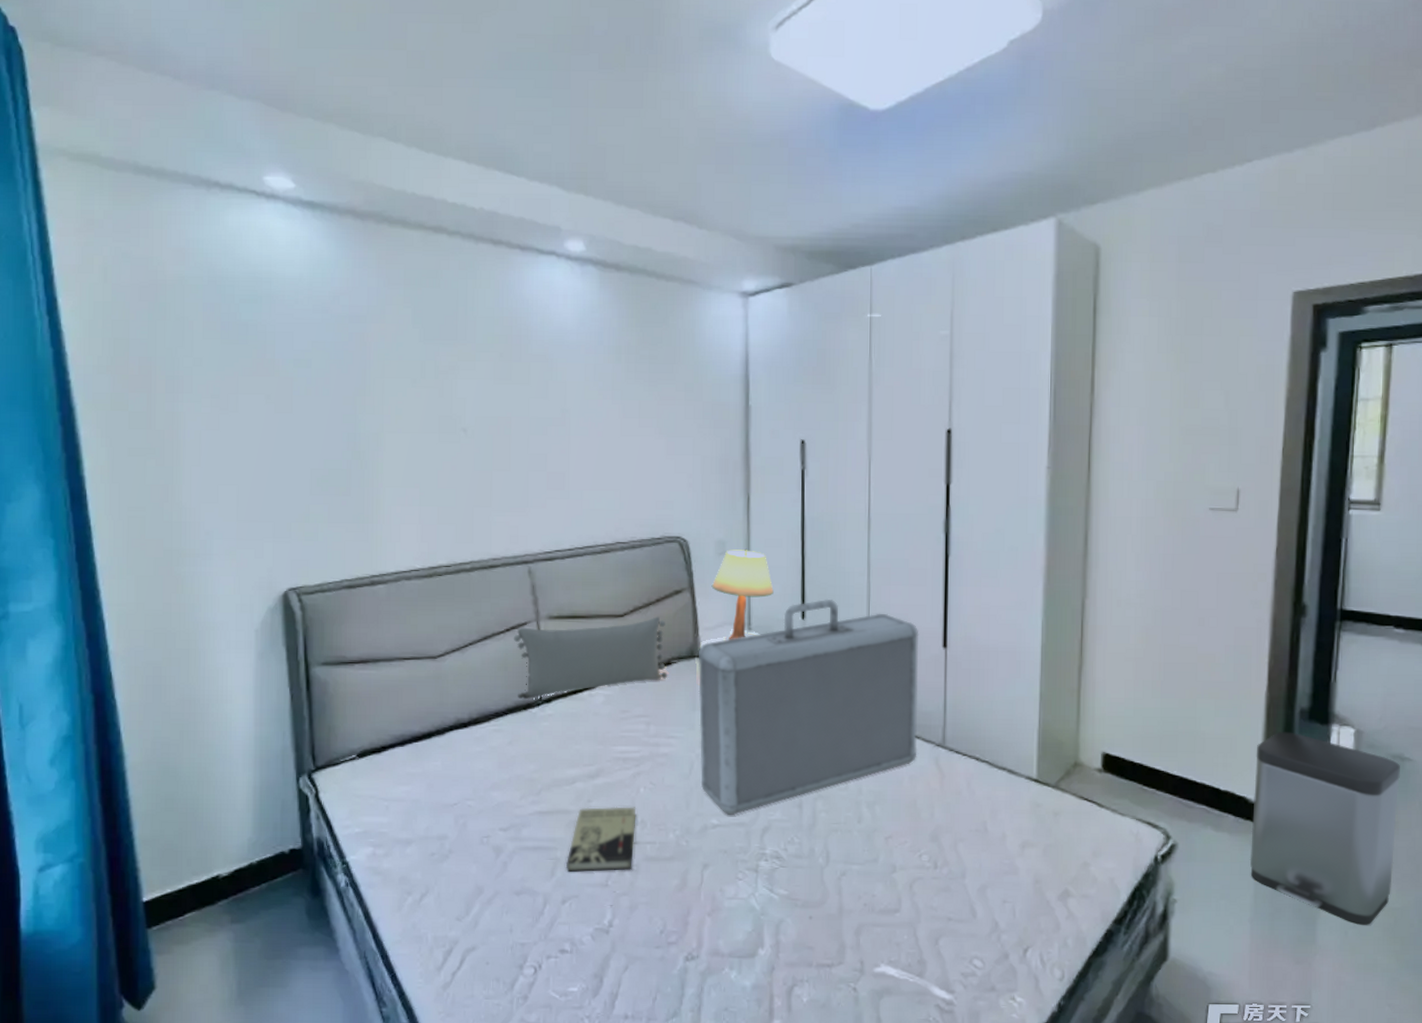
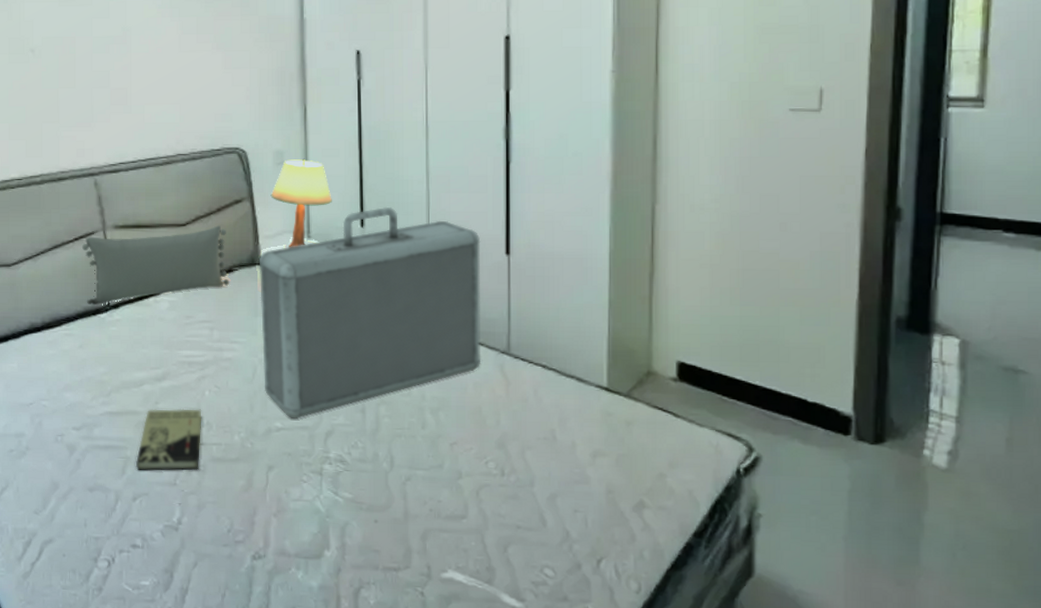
pedal bin: present [1249,732,1400,925] -> none [842,341,1013,547]

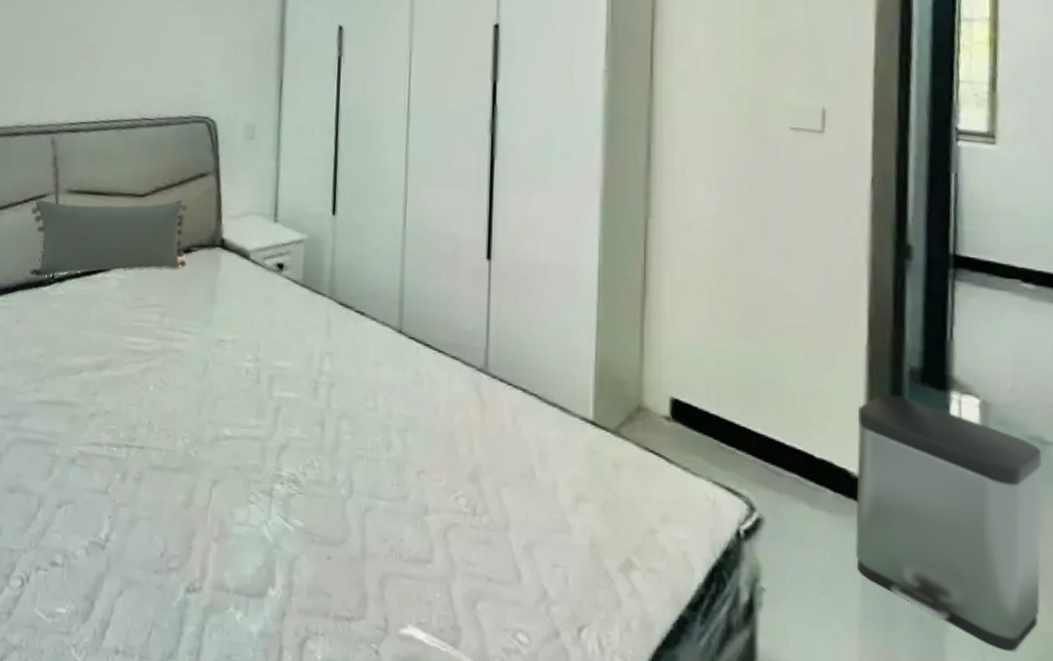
book: present [135,408,202,471] -> none [64,401,144,478]
briefcase: present [258,206,481,419] -> none [215,195,460,427]
table lamp: present [270,158,332,248] -> none [238,134,304,232]
pedal bin: none [842,341,1013,547] -> present [855,393,1042,651]

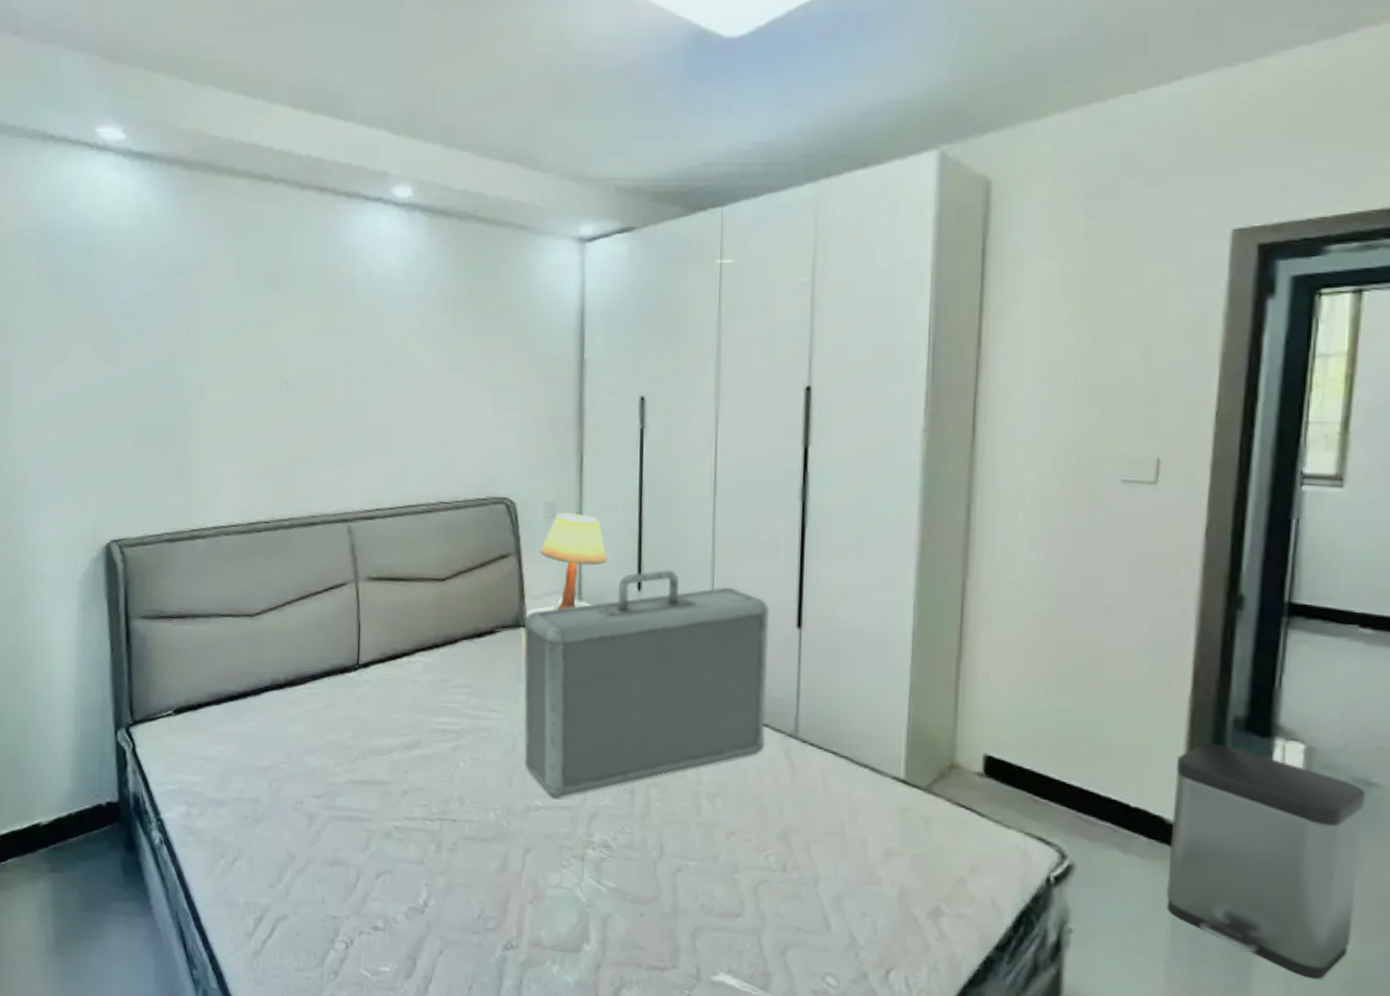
pillow: present [29,199,188,277] -> none [331,582,491,664]
briefcase: none [215,195,460,427] -> present [523,569,770,798]
table lamp: none [238,134,304,232] -> present [539,512,607,610]

